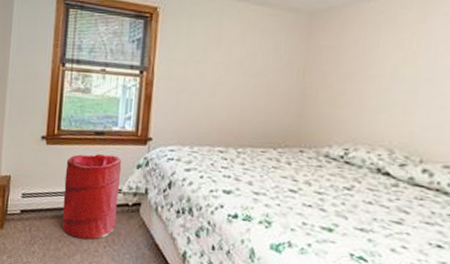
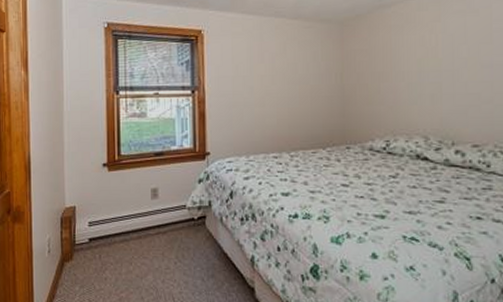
laundry hamper: present [62,154,122,240] -> none [129,173,184,259]

